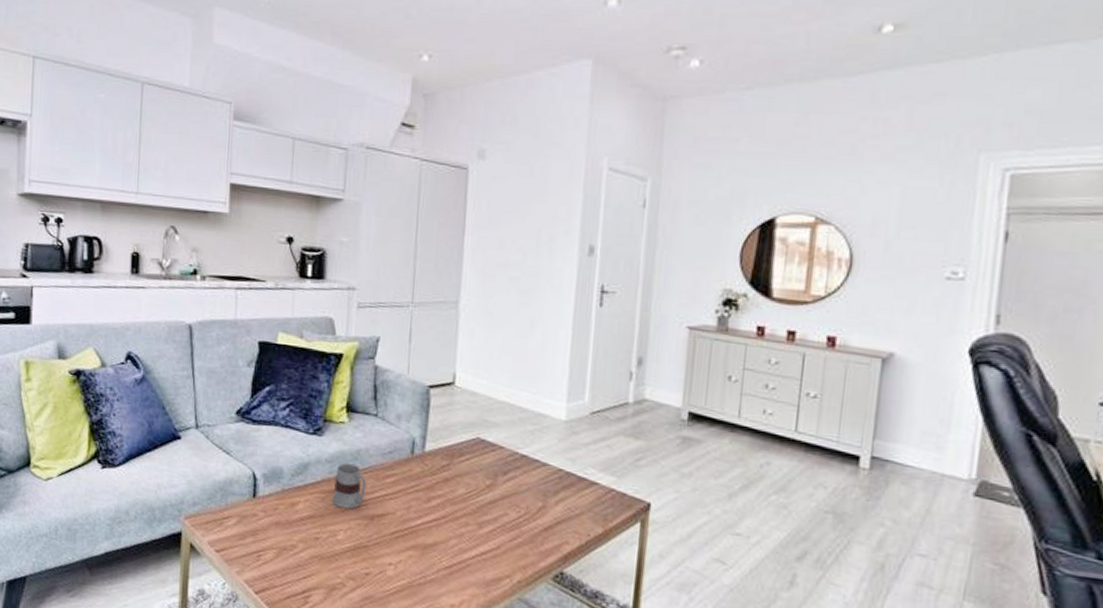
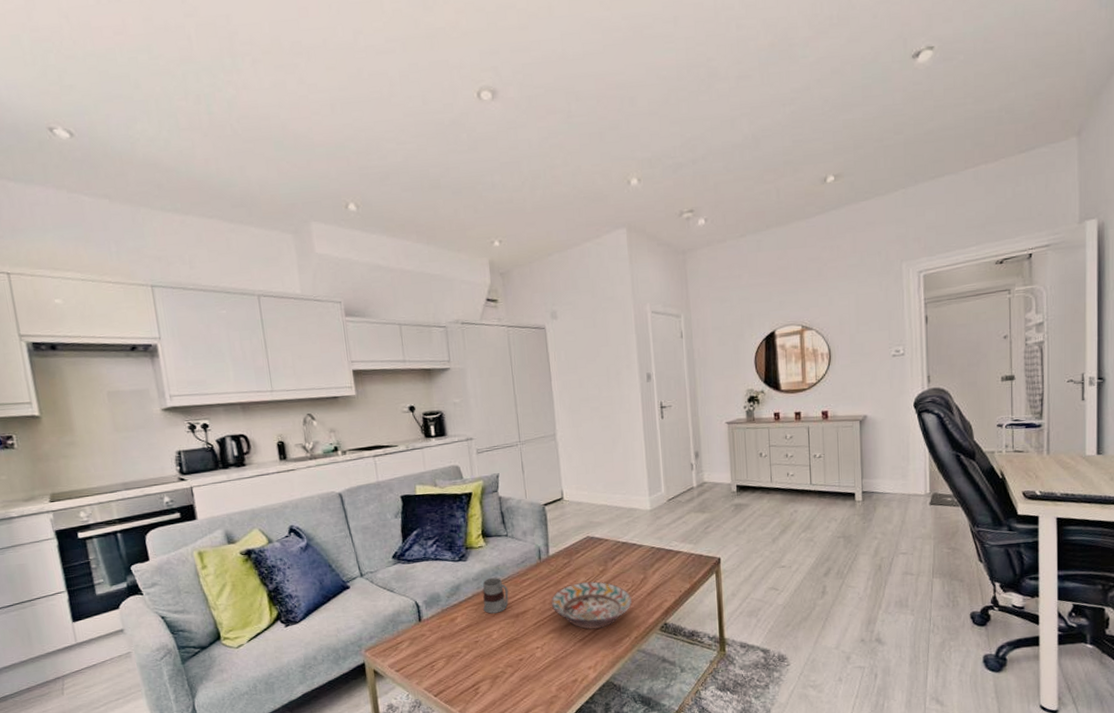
decorative bowl: none [416,493,522,559] -> present [551,581,632,630]

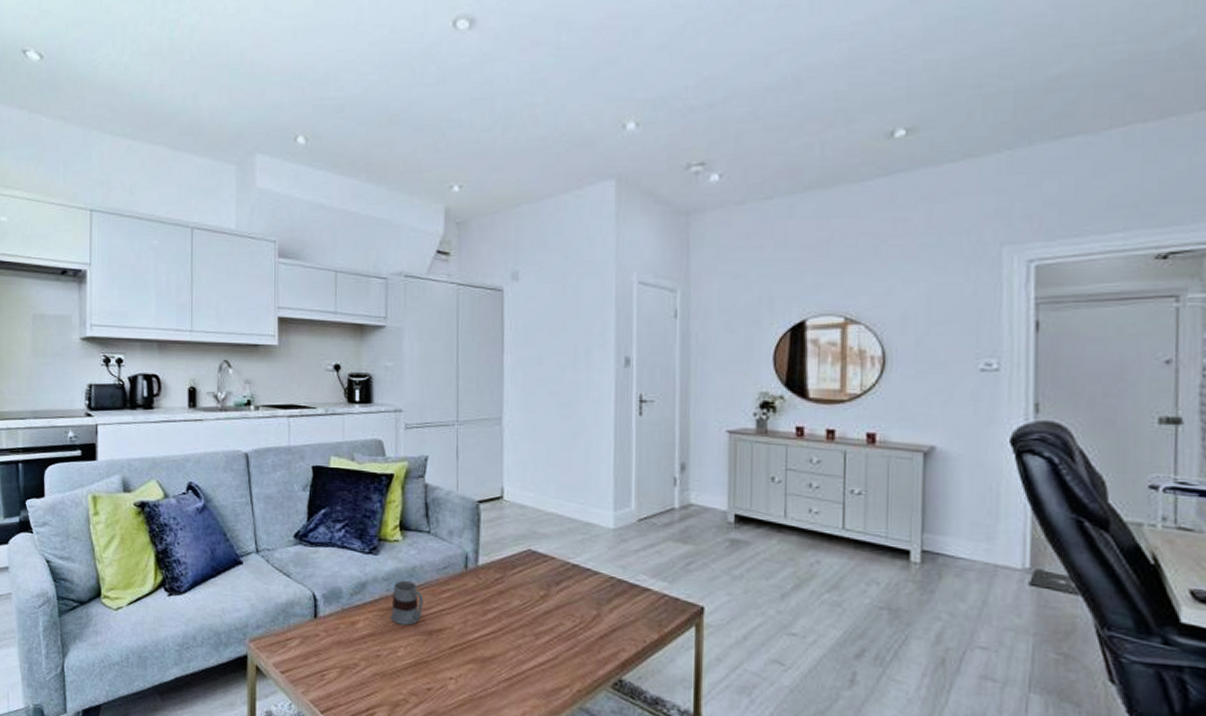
decorative bowl: present [551,581,632,630] -> none [474,606,578,670]

